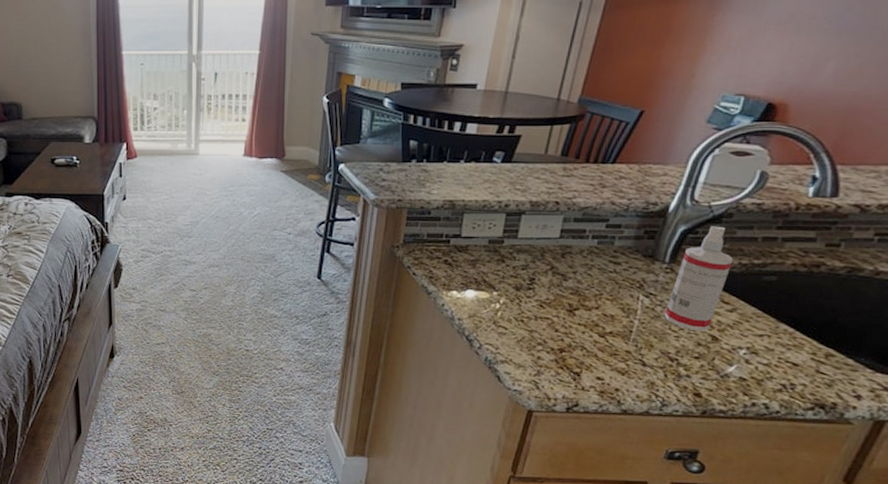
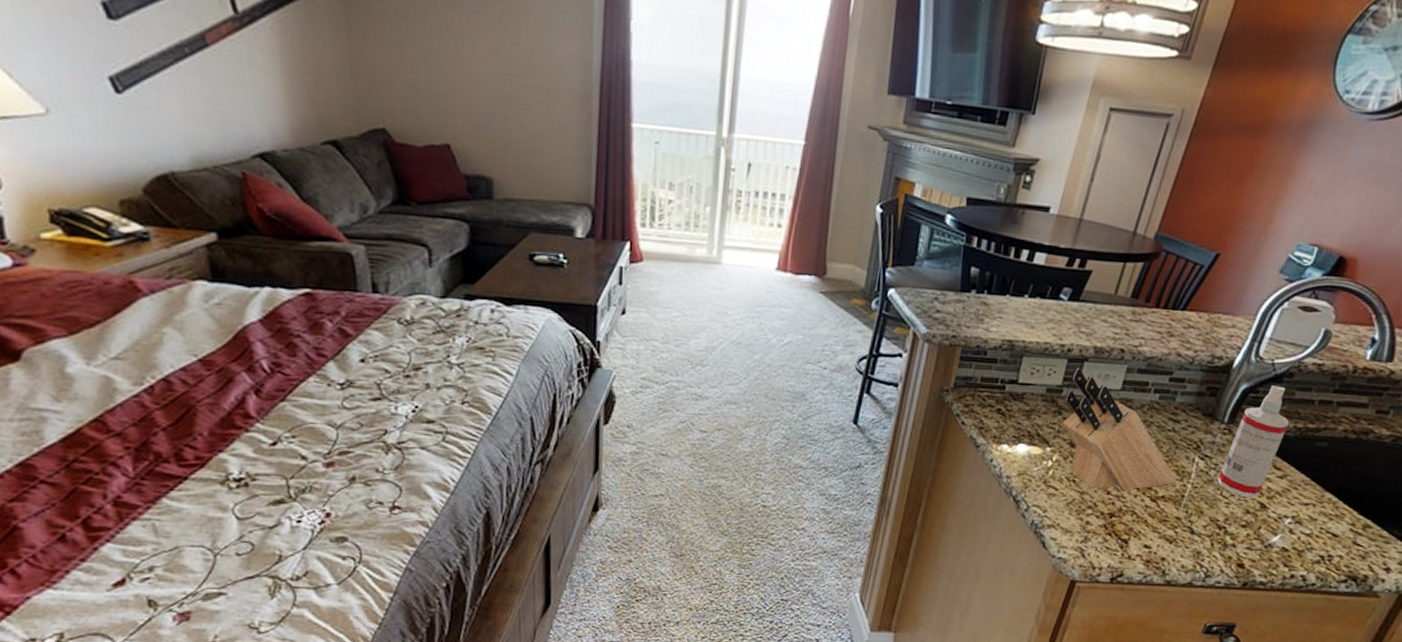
knife block: none [506,220,622,328] -> present [1062,367,1176,490]

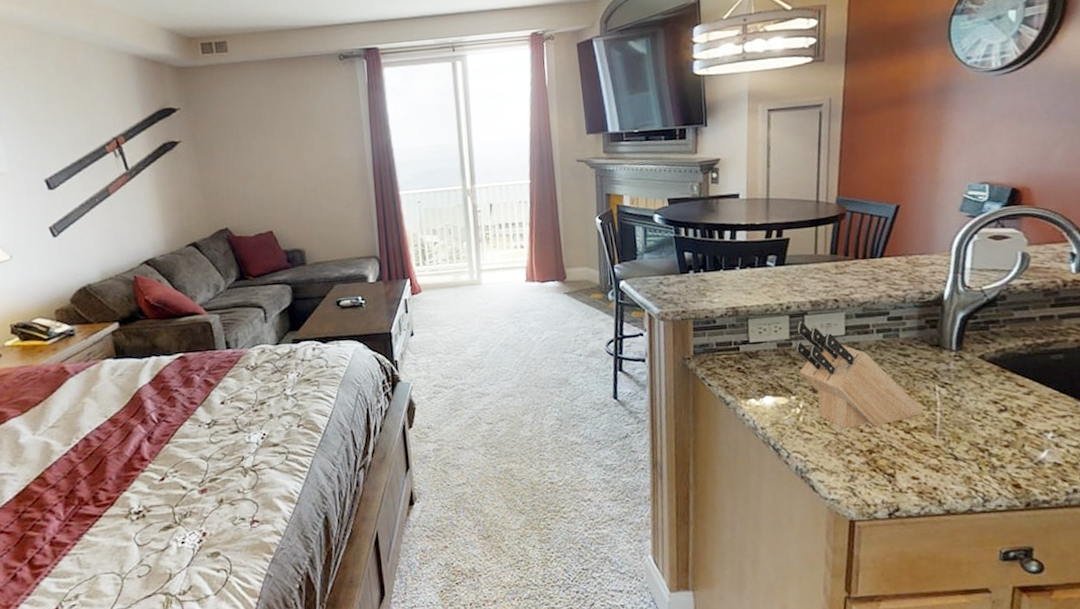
spray bottle: present [1217,385,1290,498] -> none [964,309,1018,418]

